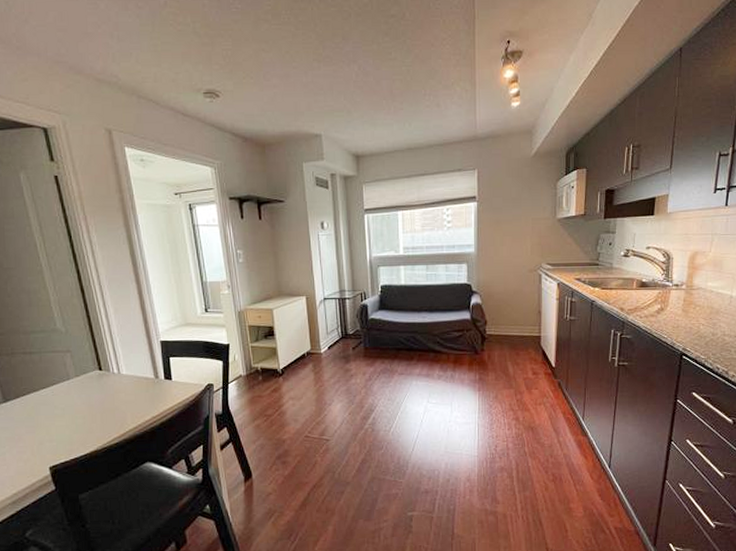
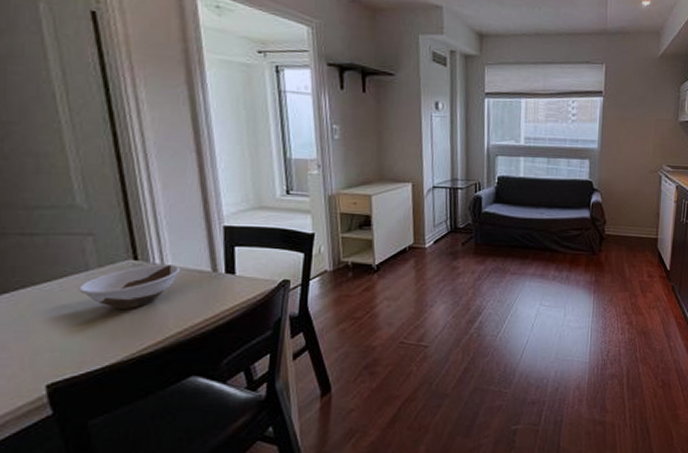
bowl: none [64,373,132,409] -> present [78,263,181,309]

